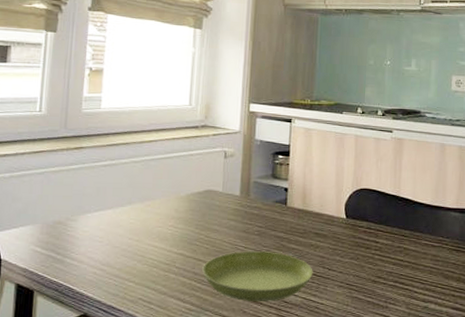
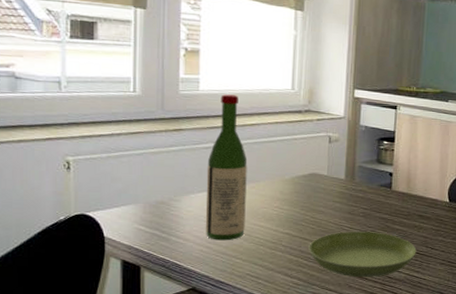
wine bottle: none [99,111,144,262] -> present [205,94,248,241]

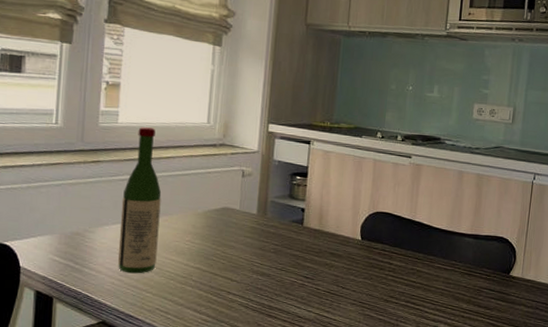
saucer: present [308,231,417,278] -> none [218,267,327,317]

